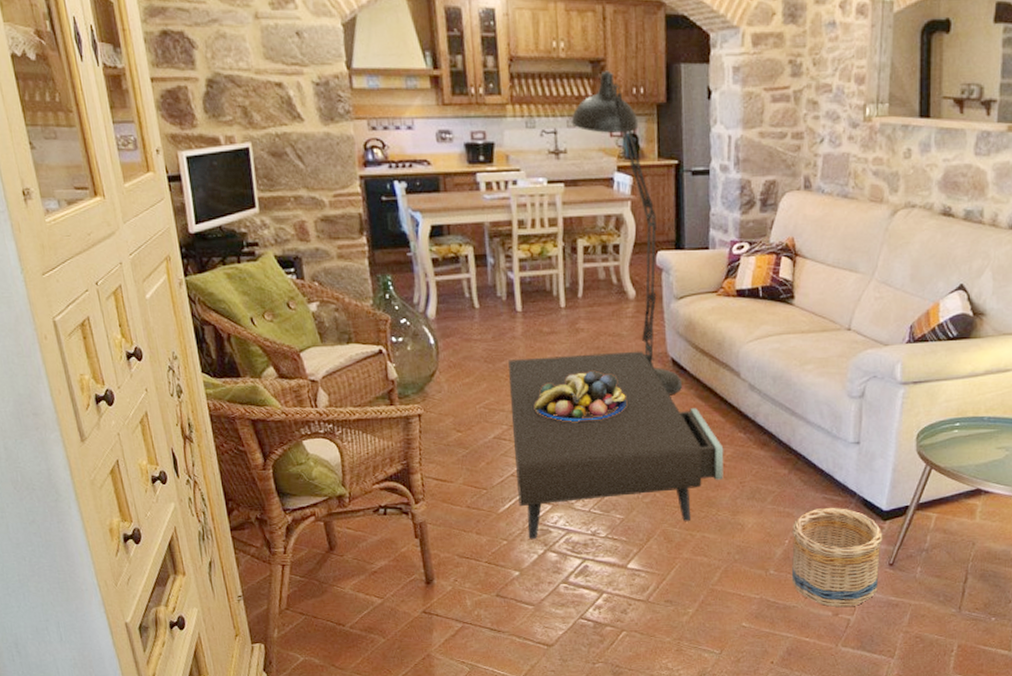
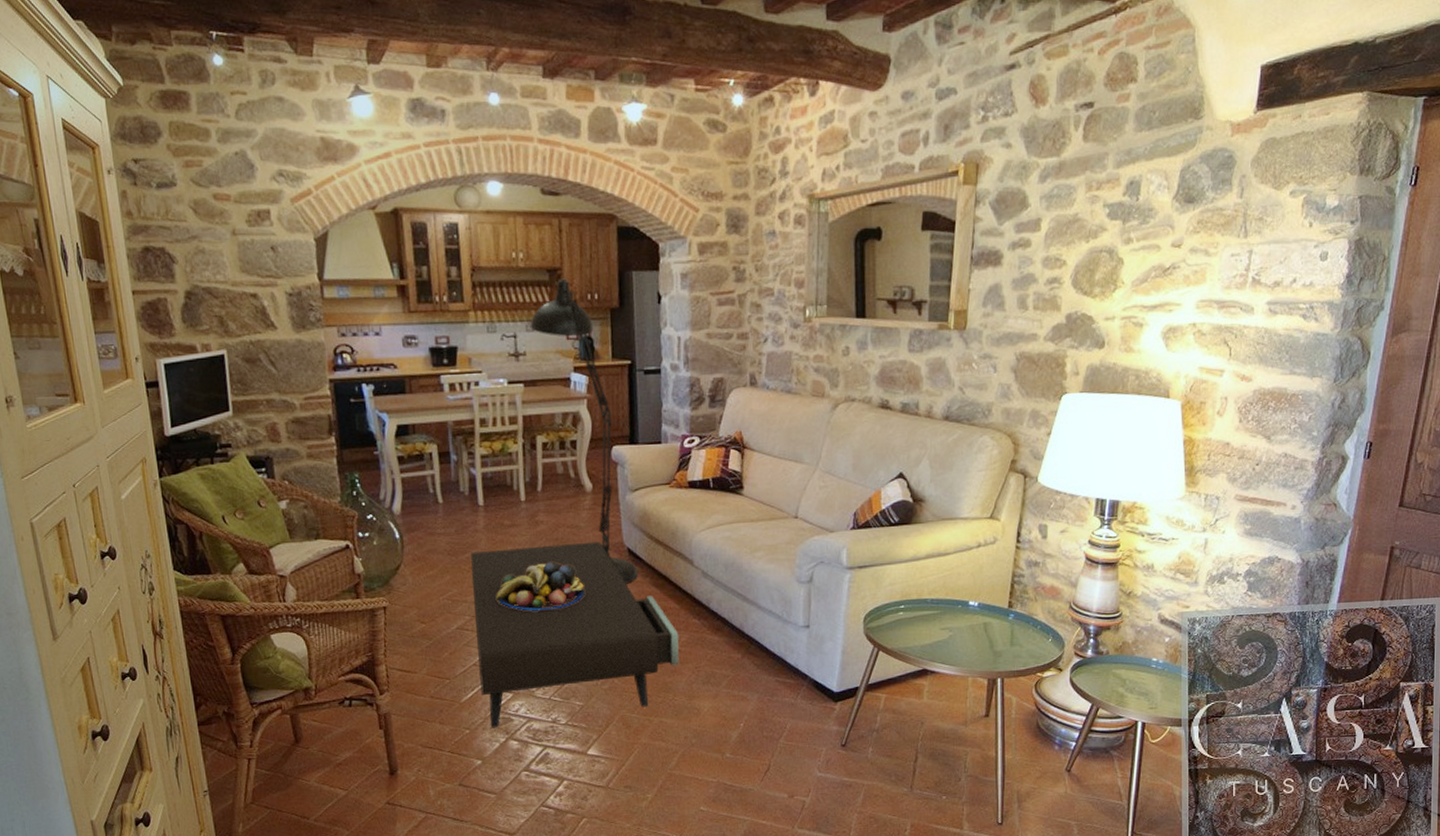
basket: present [791,507,883,608] -> none [746,690,835,790]

